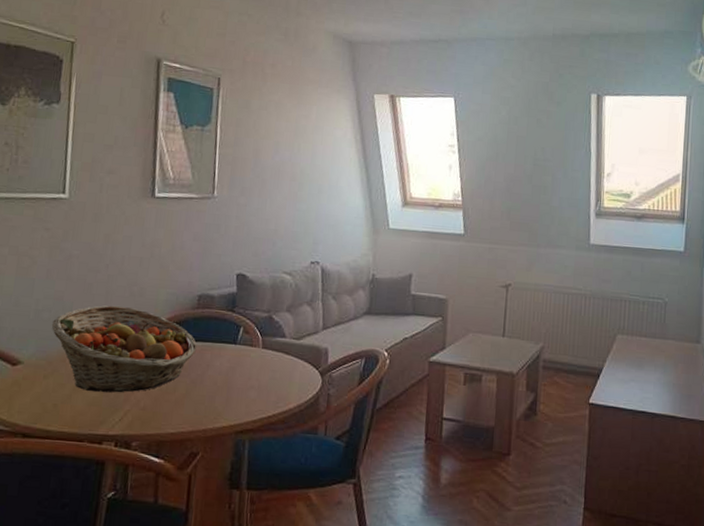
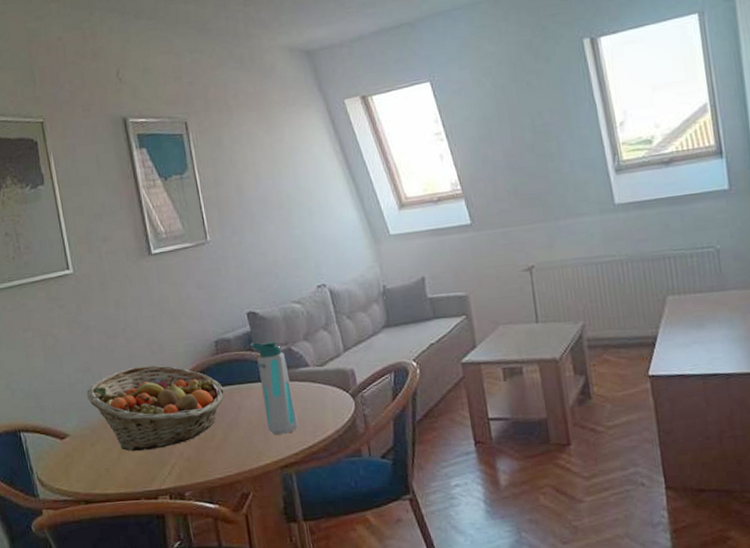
water bottle: none [232,304,265,400] -> present [249,340,298,435]

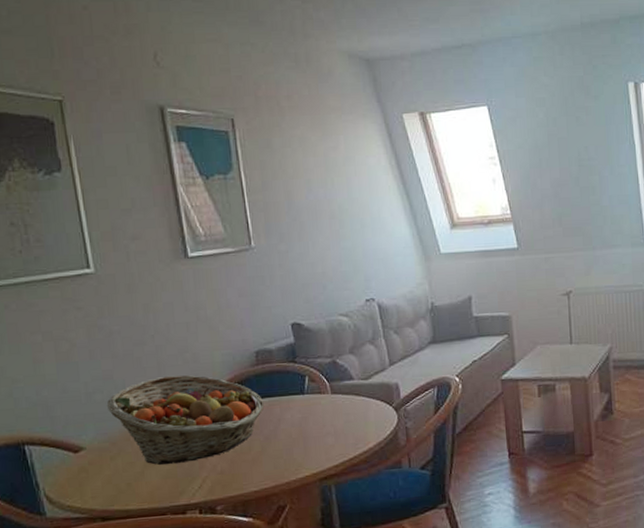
water bottle: present [249,340,298,435] -> none [293,353,340,447]

